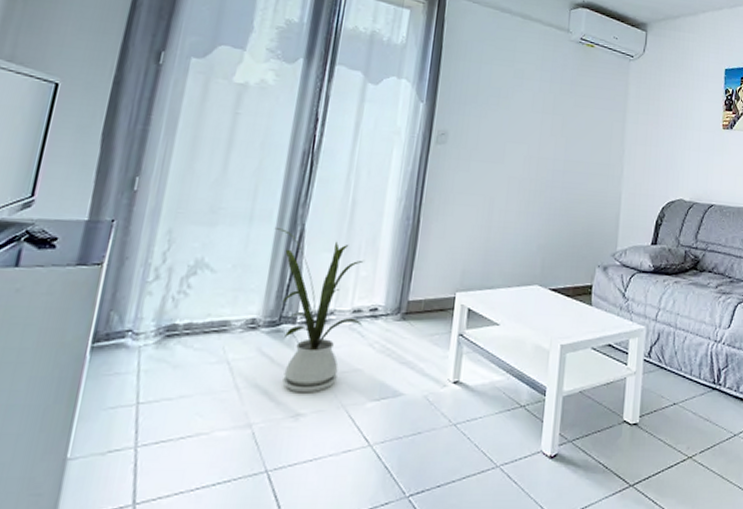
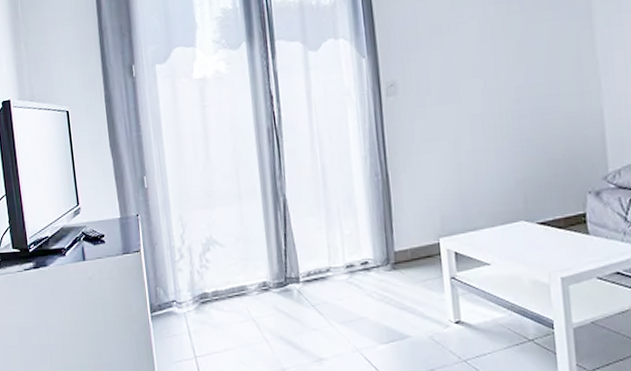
house plant: present [274,228,364,393] -> none [261,201,358,341]

